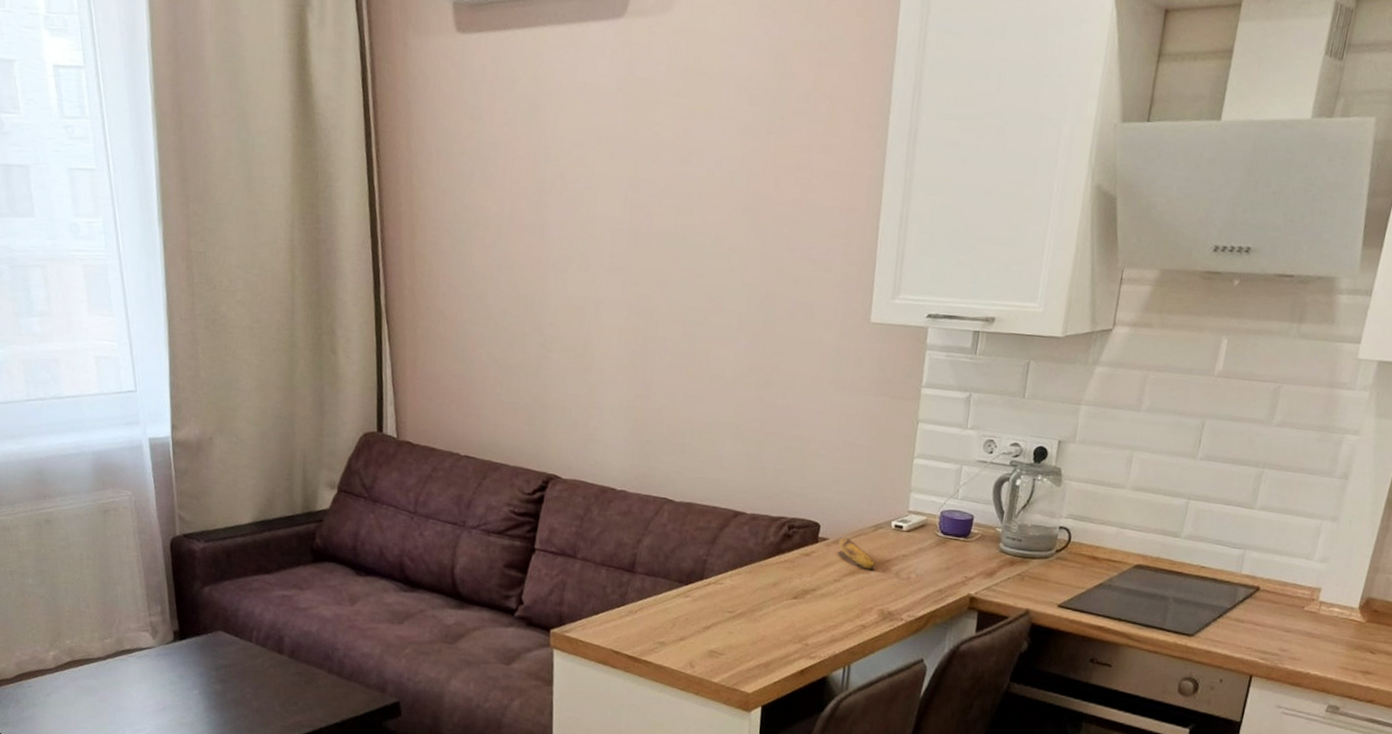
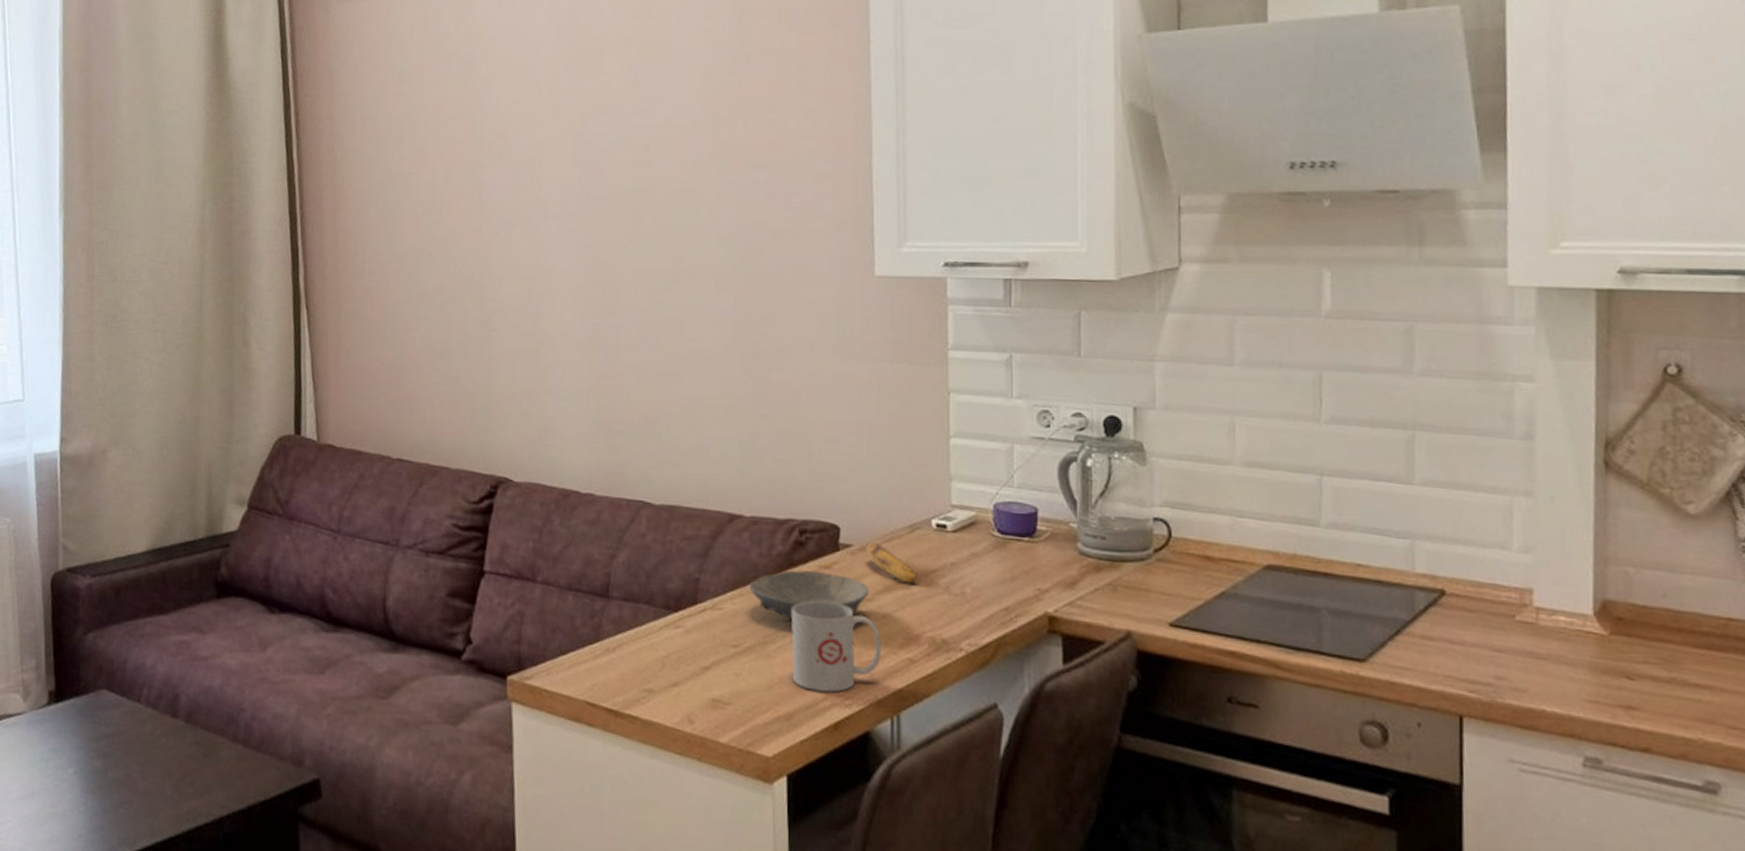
bowl: none [745,556,838,593] -> present [749,570,870,619]
mug: none [772,579,843,648] -> present [791,600,882,693]

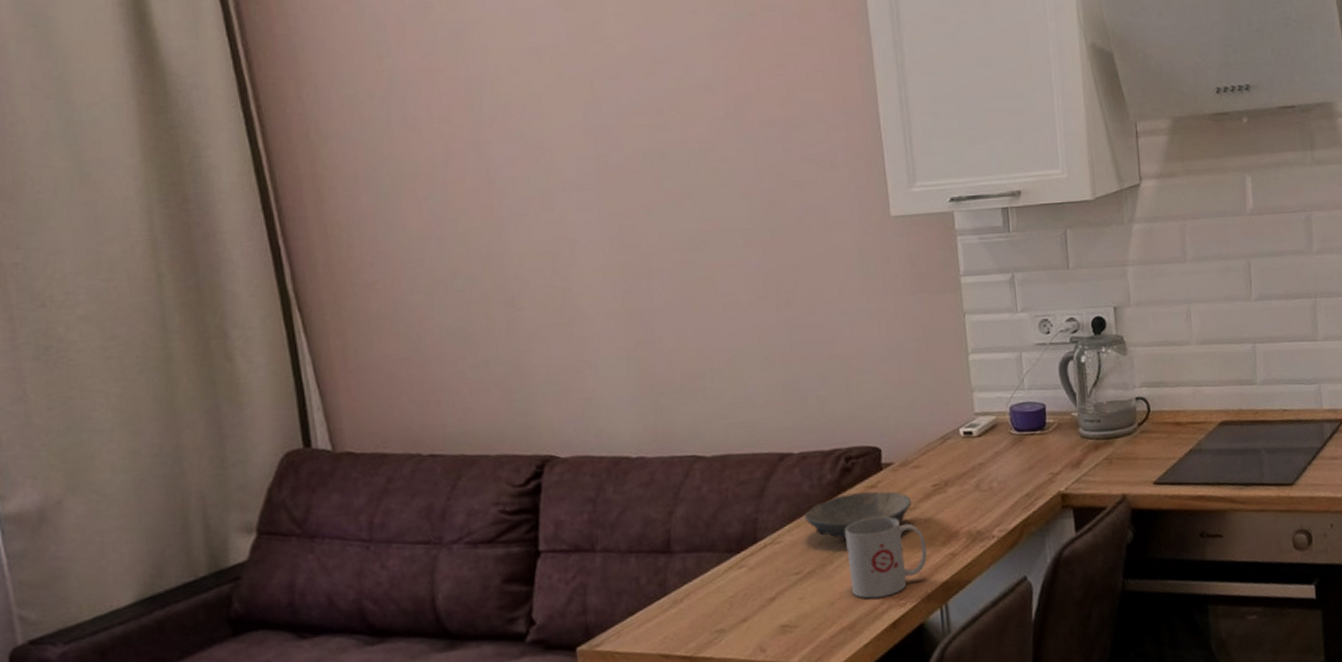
banana: present [866,543,917,584] -> none [905,457,951,489]

